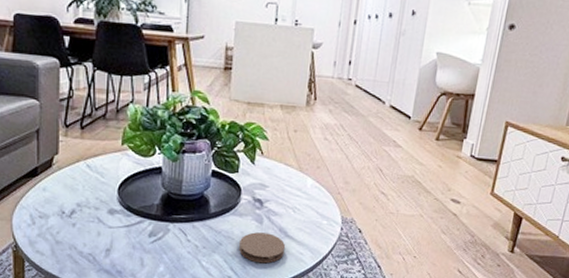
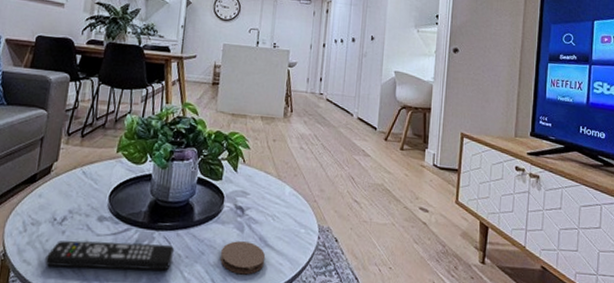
remote control: none [58,232,190,260] -> present [45,240,174,271]

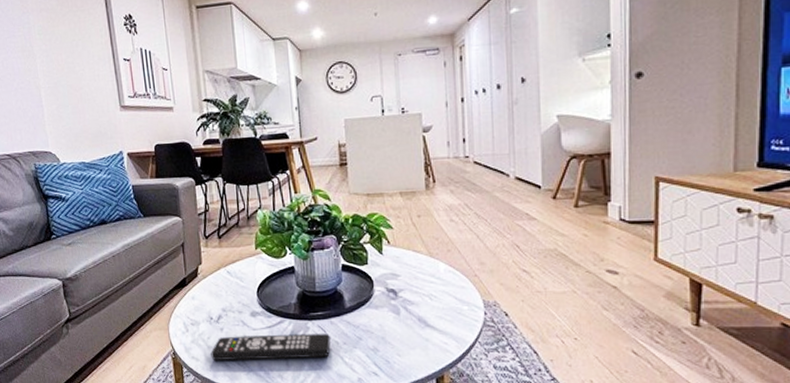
coaster: present [220,241,266,275] -> none [379,324,428,356]

